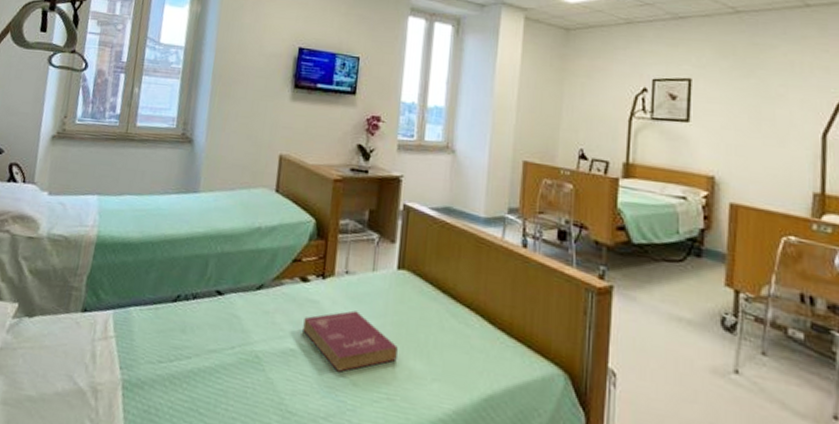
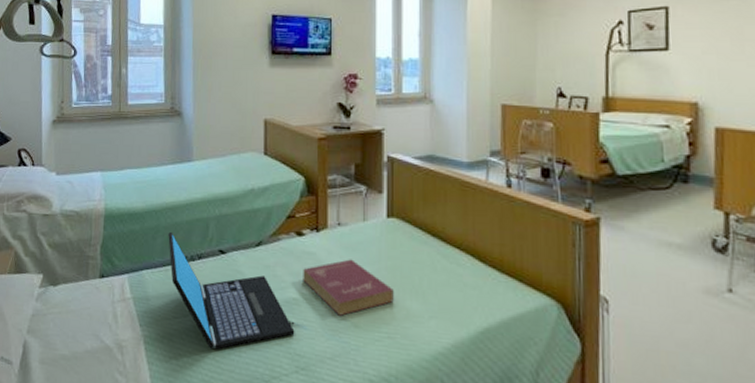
laptop: none [161,266,289,401] -> present [168,231,295,350]

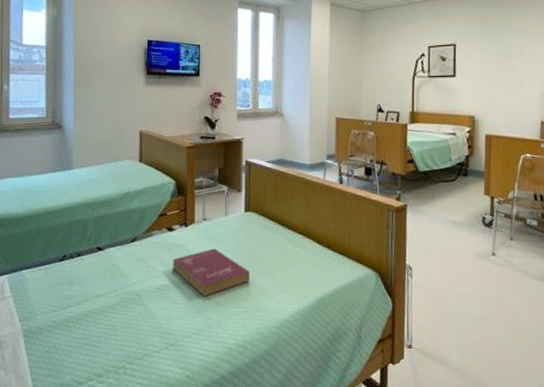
laptop: present [168,231,295,350] -> none [48,233,165,336]

